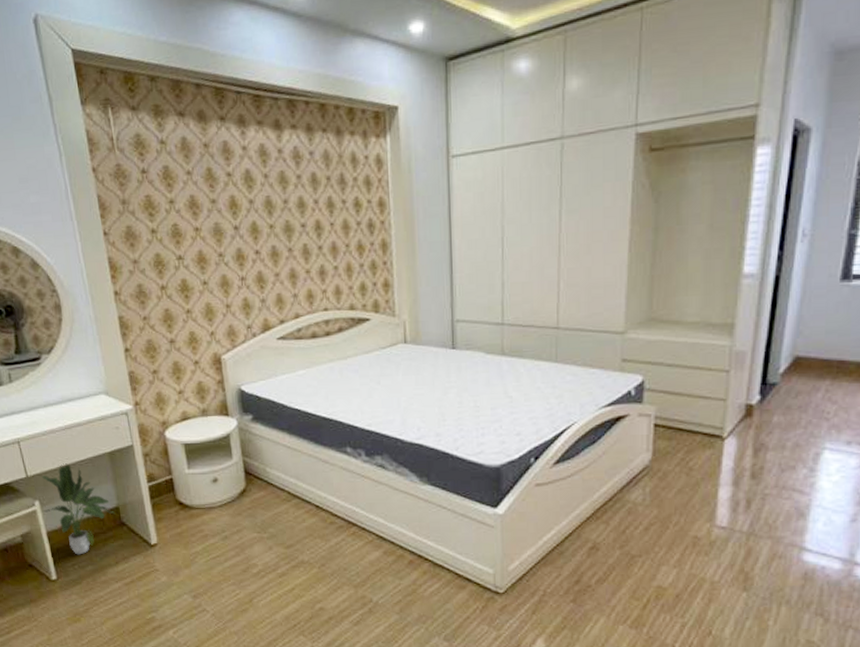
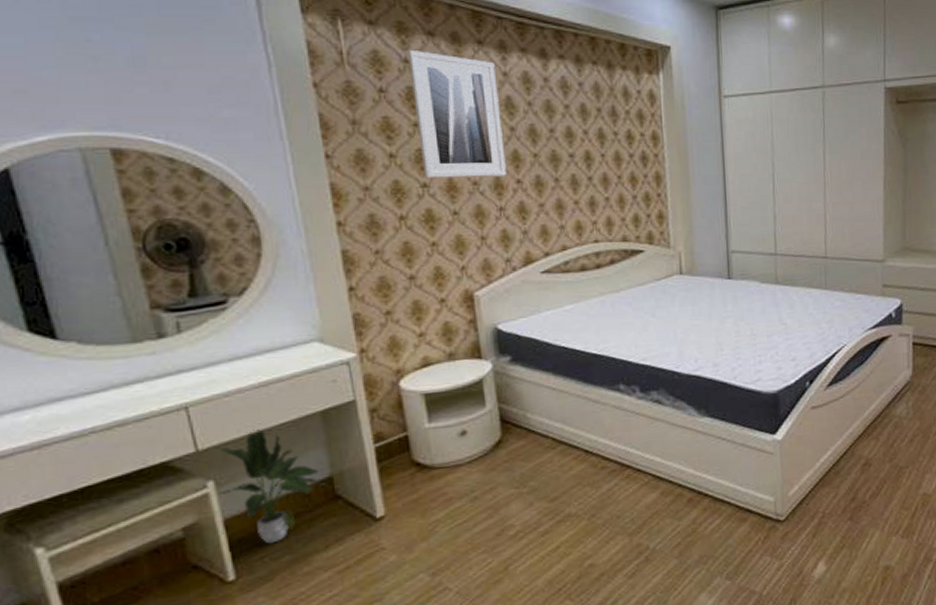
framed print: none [164,130,247,252] -> present [408,49,507,179]

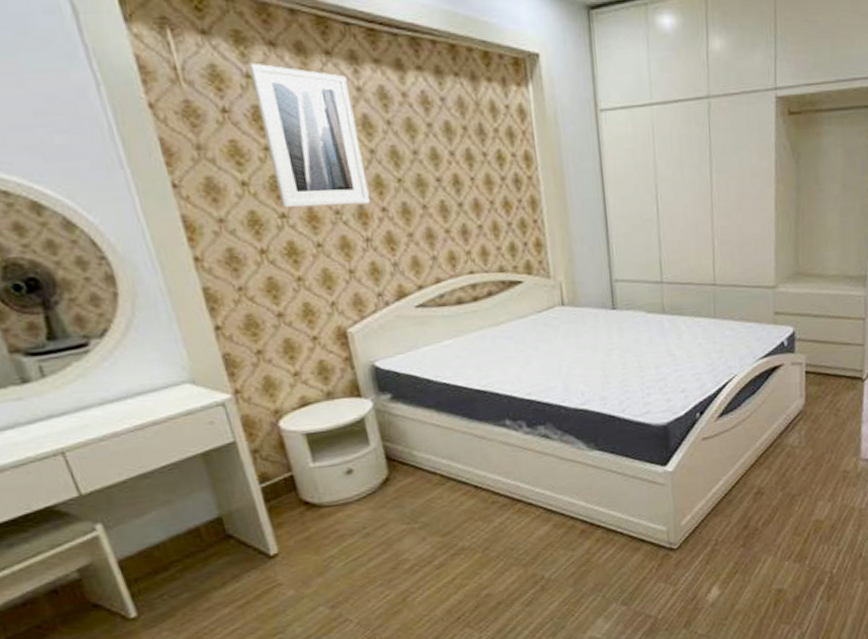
potted plant: present [218,429,328,544] -> none [103,472,217,583]

